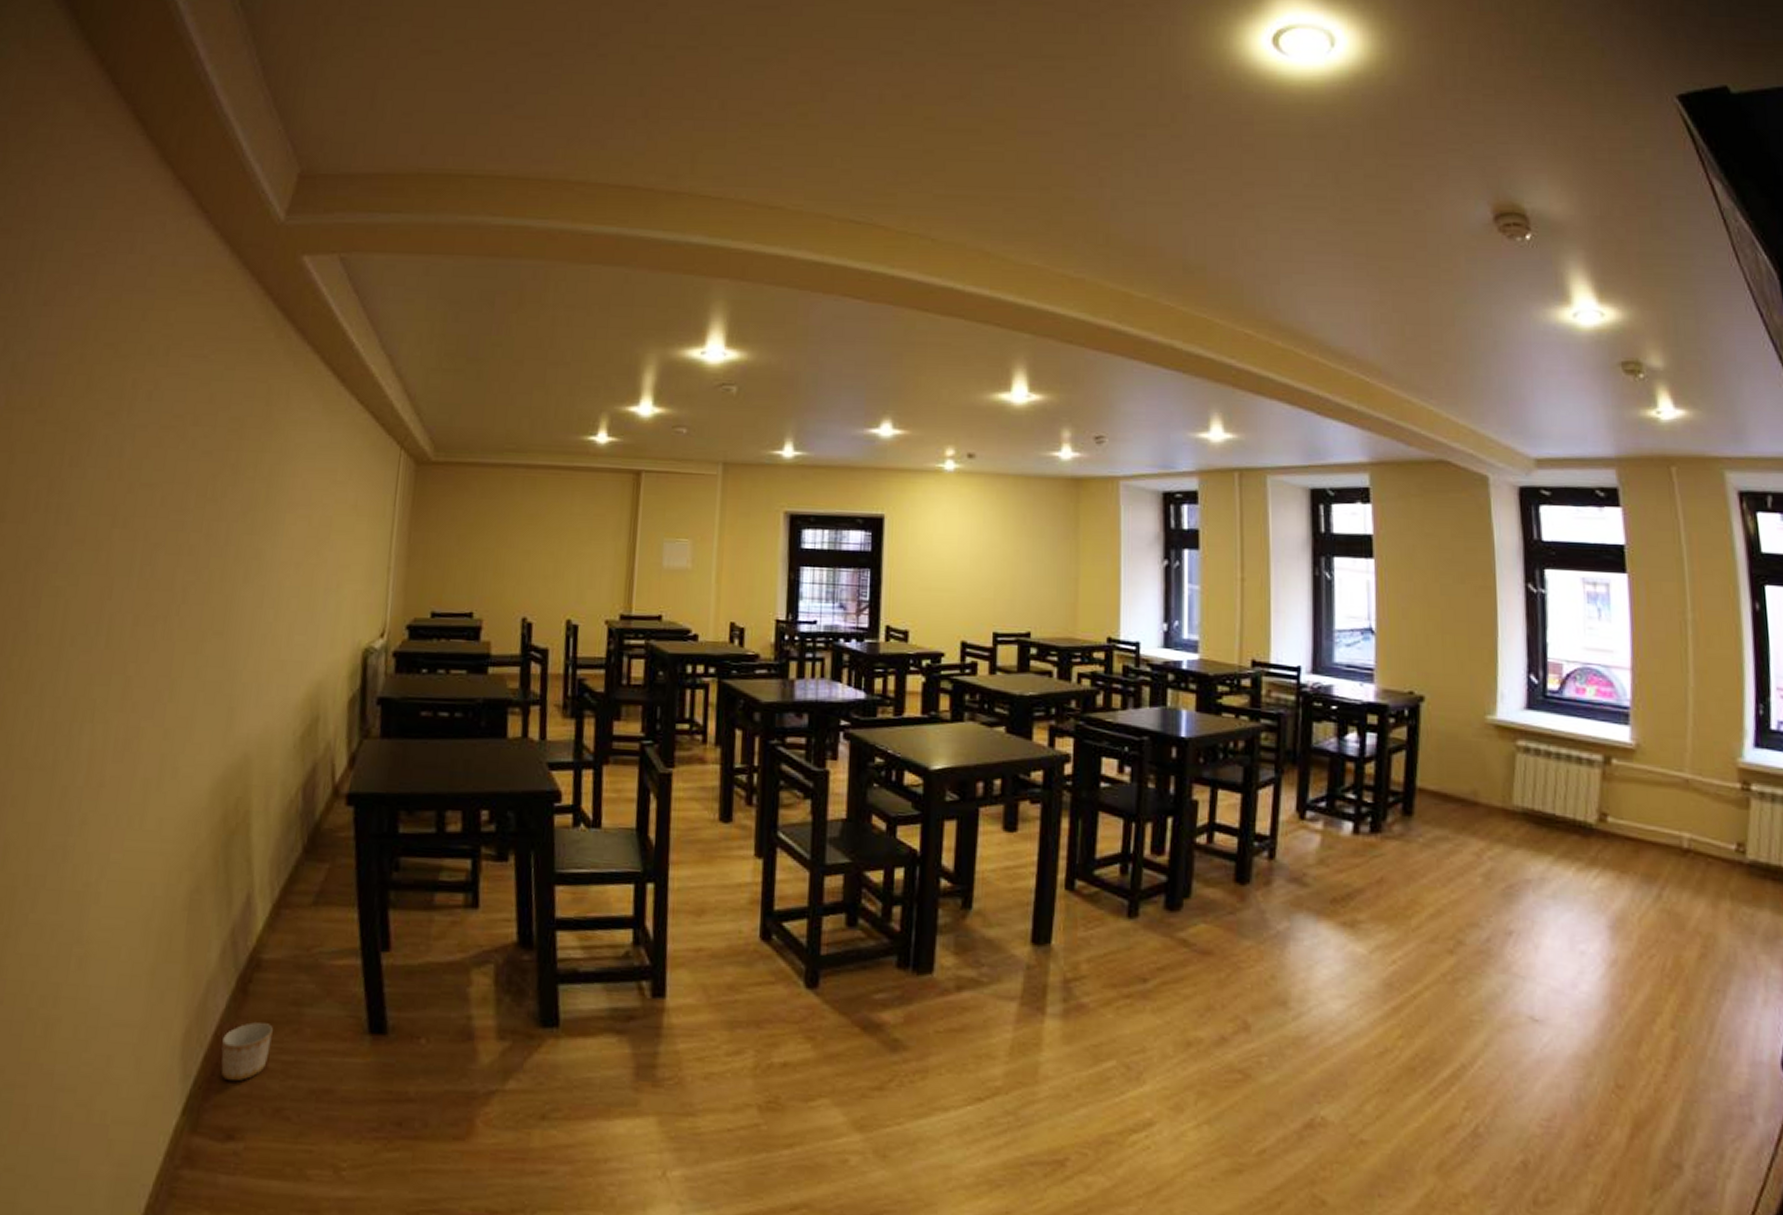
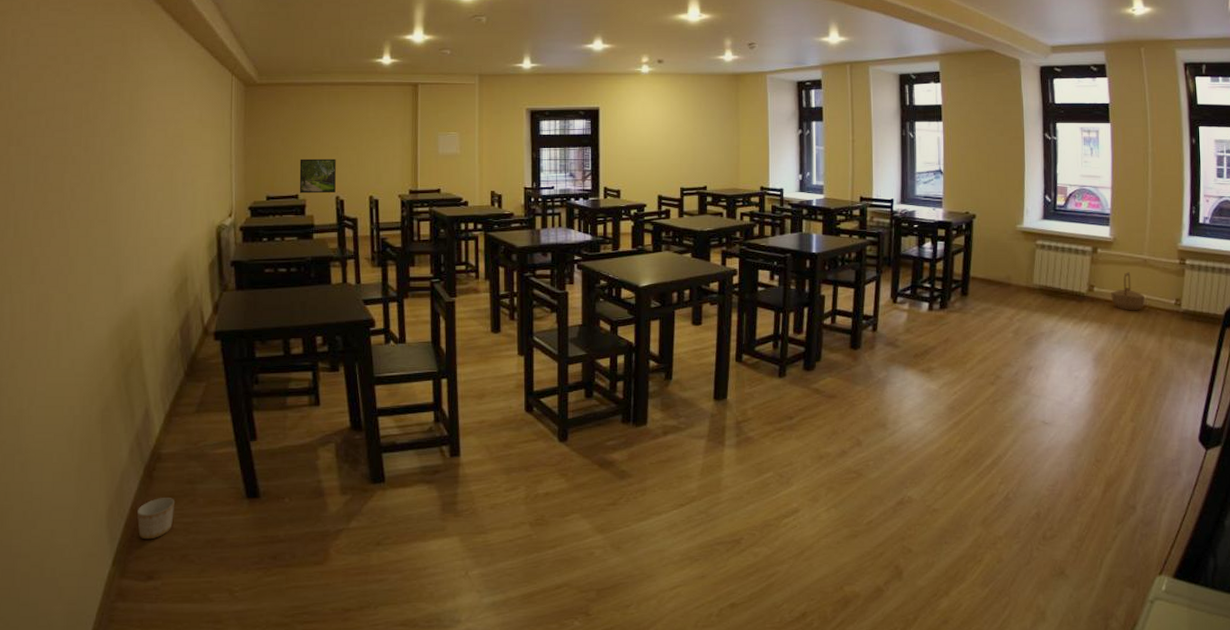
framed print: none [474,564,526,613] -> present [299,158,336,194]
basket: none [1634,796,1688,857] -> present [1111,272,1145,311]

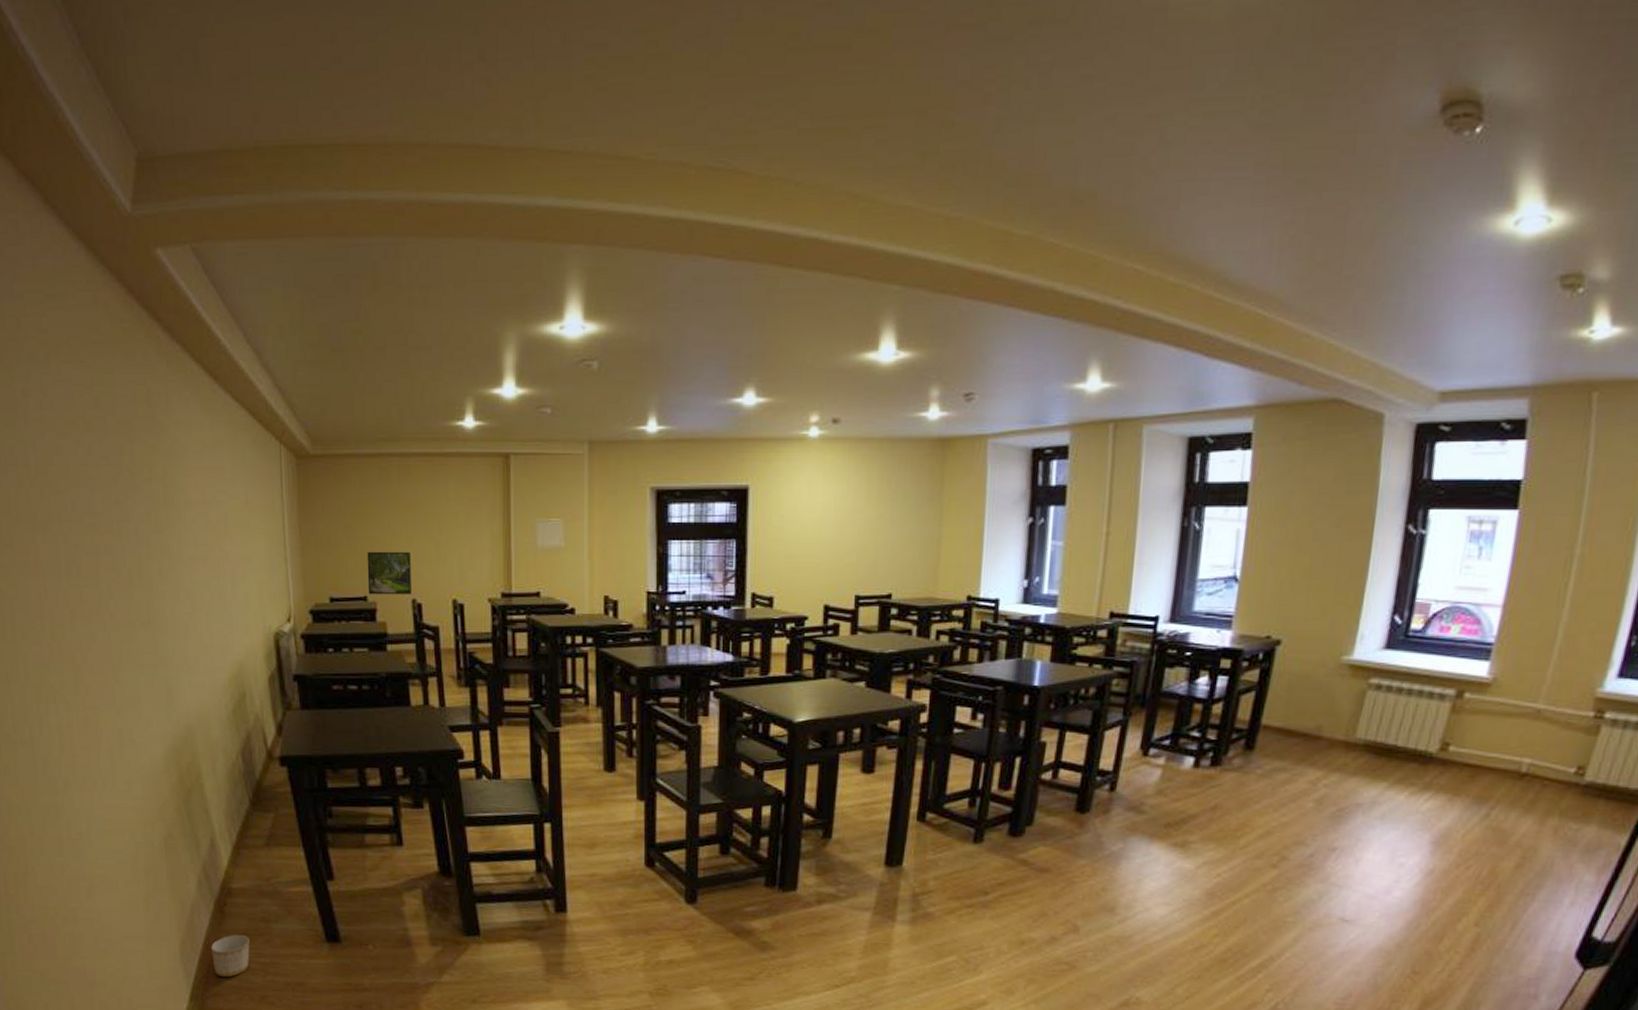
basket: present [1111,272,1145,311] -> none [1474,726,1528,781]

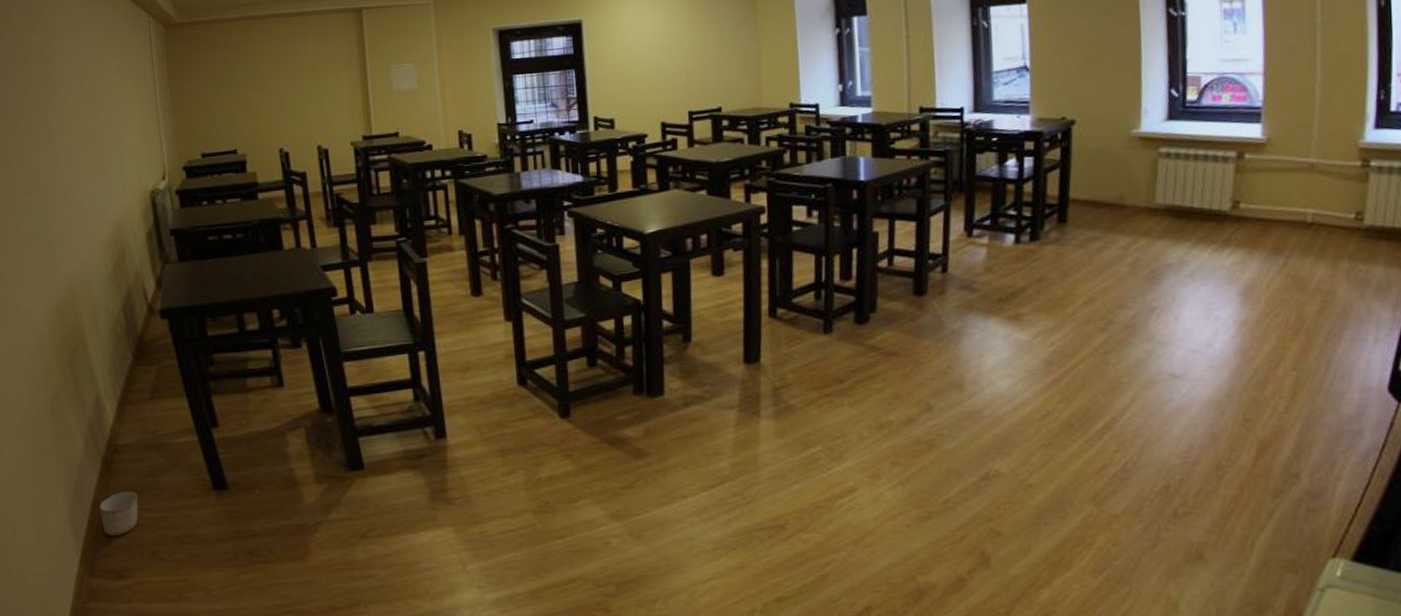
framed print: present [367,551,411,595] -> none [234,104,278,148]

